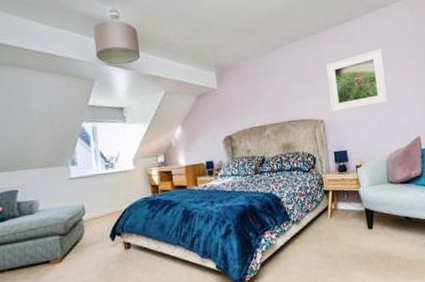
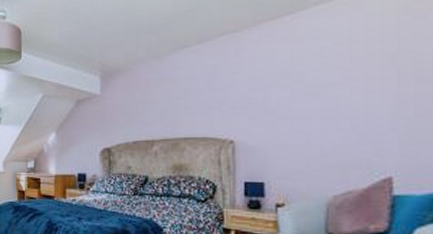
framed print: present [326,49,388,112] -> none [247,51,341,131]

